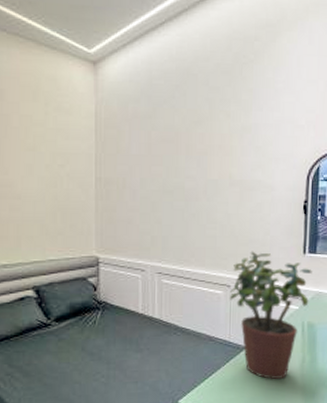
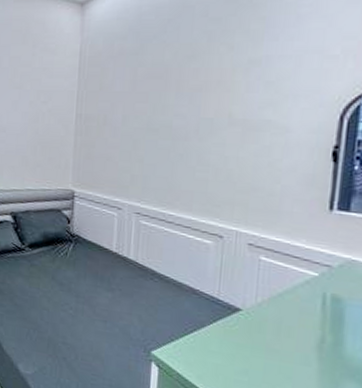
potted plant: present [230,251,312,380] -> none [222,200,342,357]

